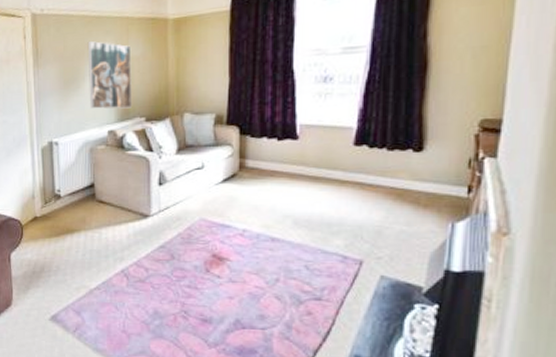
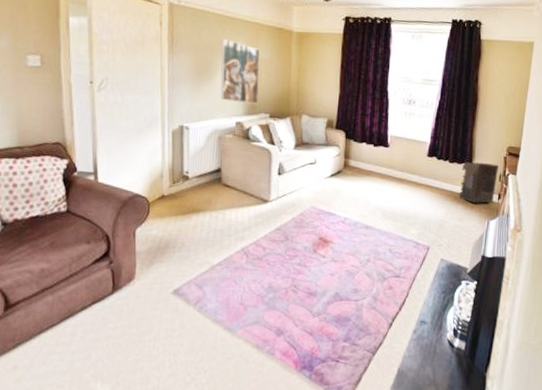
storage bin: none [404,145,466,200] -> present [459,162,498,204]

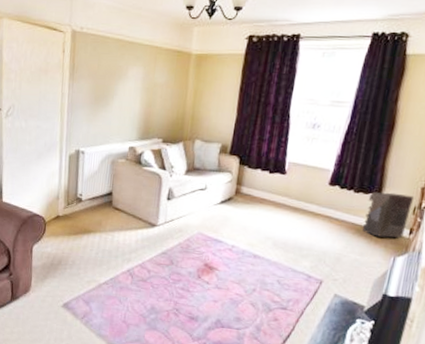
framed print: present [220,38,260,104] -> none [116,63,157,129]

